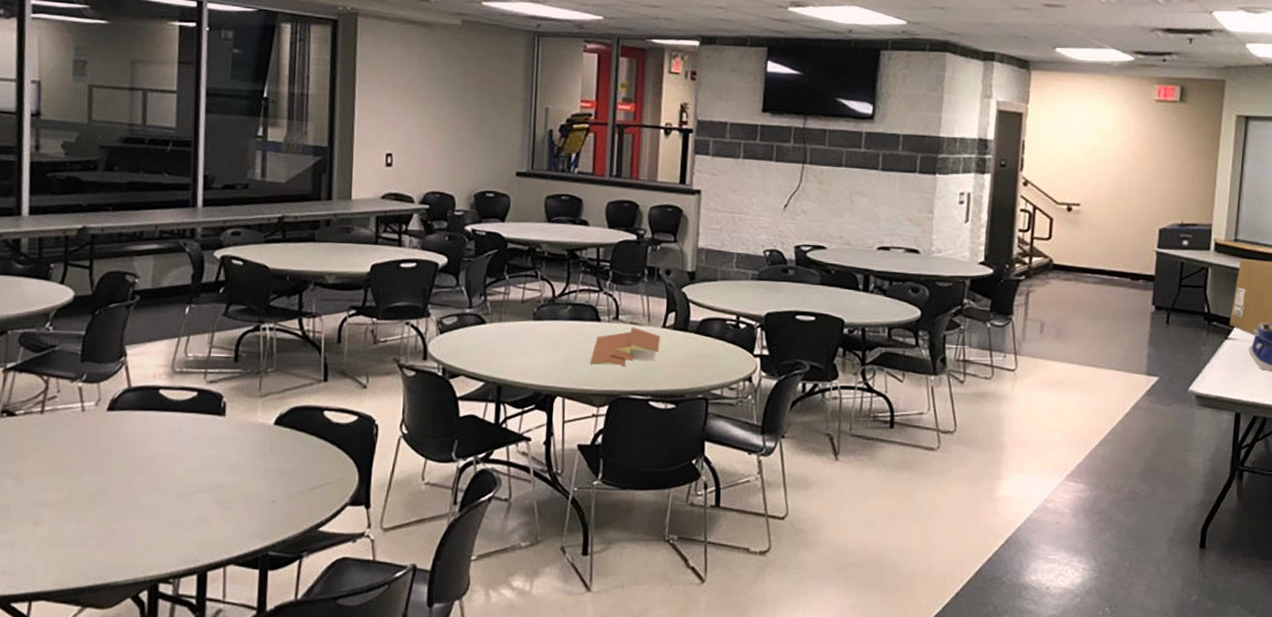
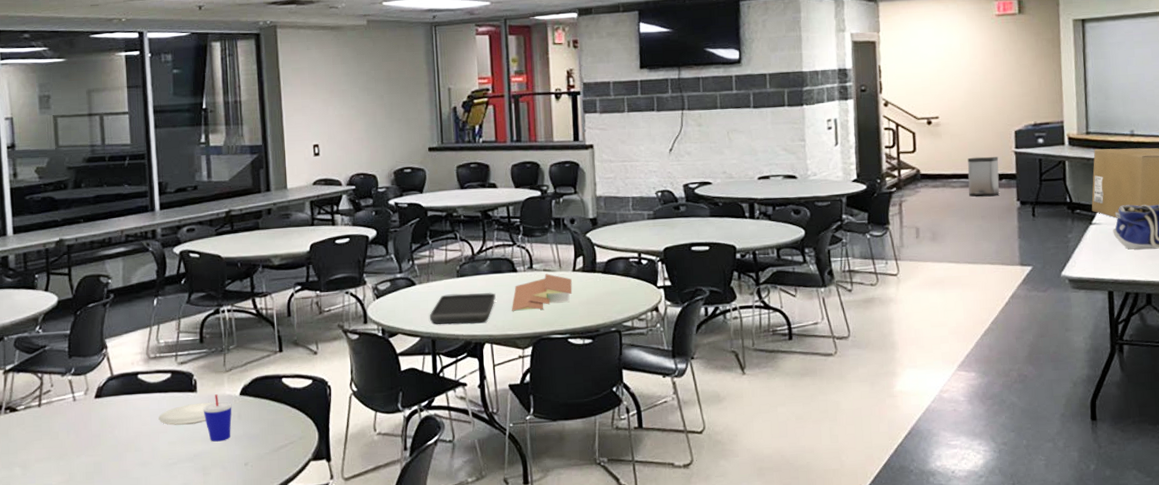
plate: none [178,428,244,452] -> present [158,402,214,425]
beverage cup: none [230,421,264,474] -> present [203,394,232,442]
tray: none [497,337,574,373] -> present [429,293,496,324]
pedal bin: none [1102,252,1139,297] -> present [967,156,999,197]

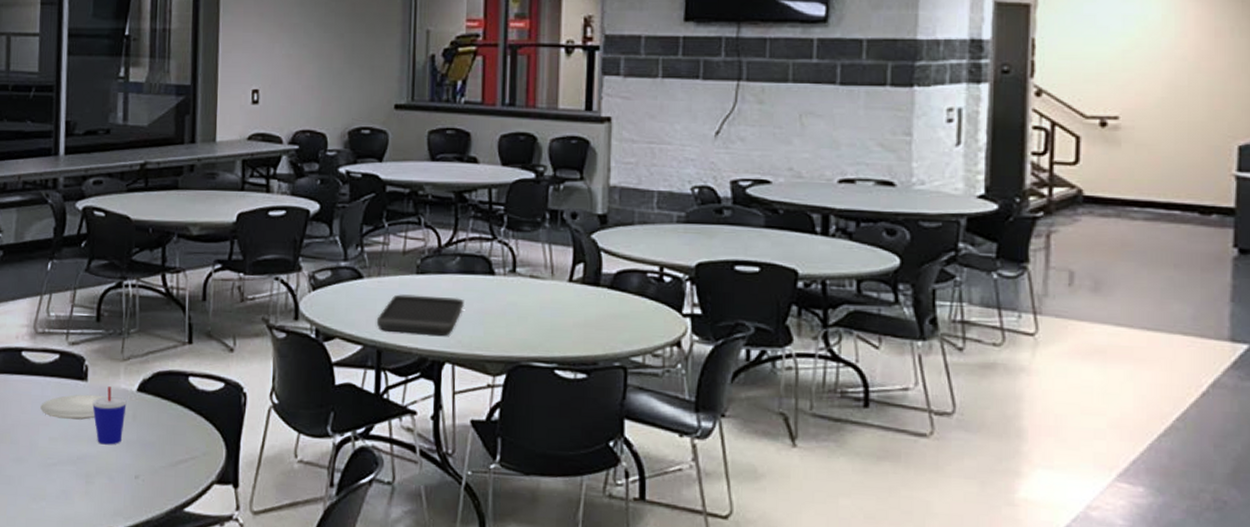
papers: present [512,274,573,311] -> none [484,281,566,327]
pedal bin: present [967,156,999,197] -> none [1157,178,1209,238]

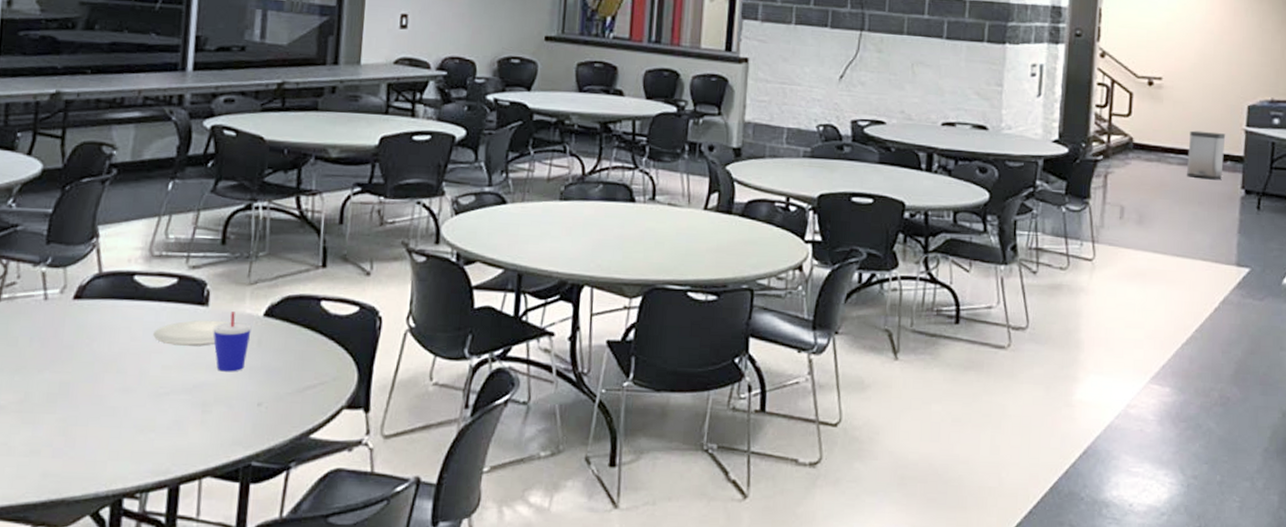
tray: present [376,294,464,336] -> none [518,219,605,260]
pedal bin: none [1157,178,1209,238] -> present [1187,130,1226,180]

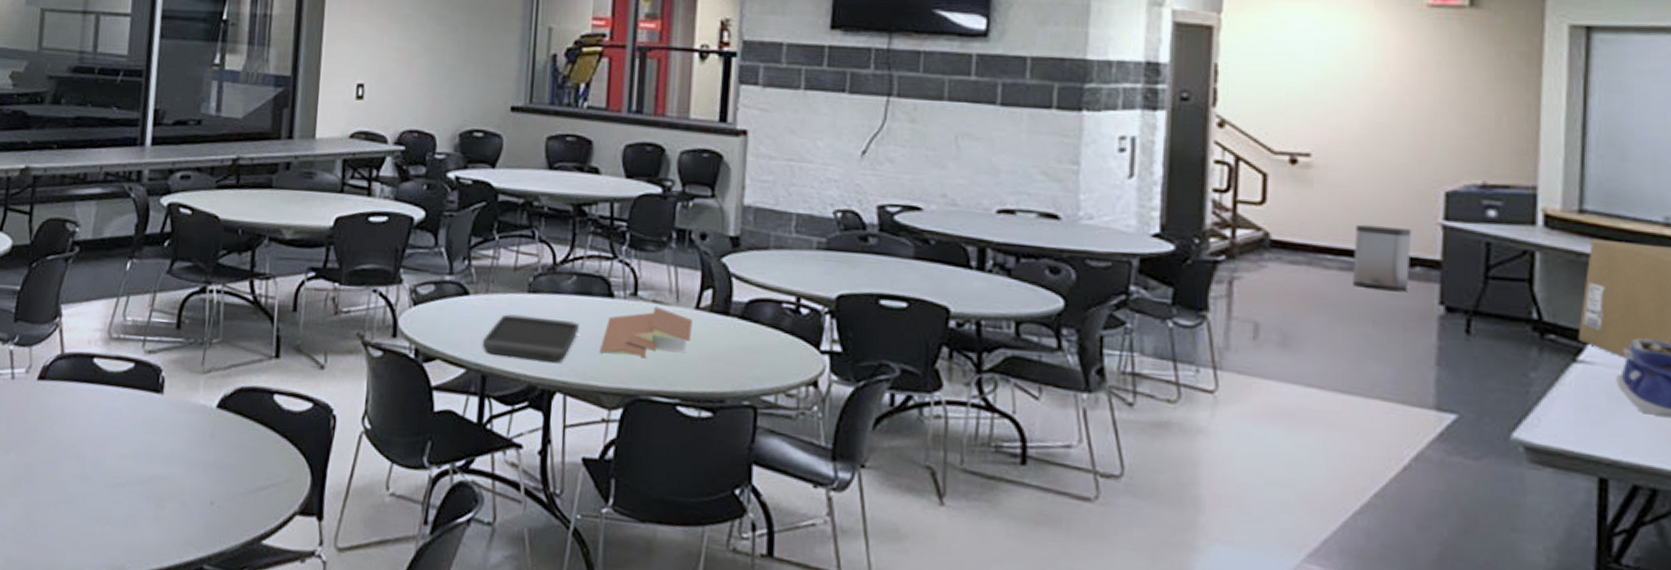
plate: present [153,320,229,347] -> none [110,408,183,437]
beverage cup: present [213,312,252,372] -> none [167,401,205,466]
tray: none [518,219,605,260] -> present [482,314,579,362]
papers: none [623,209,701,252] -> present [600,306,693,357]

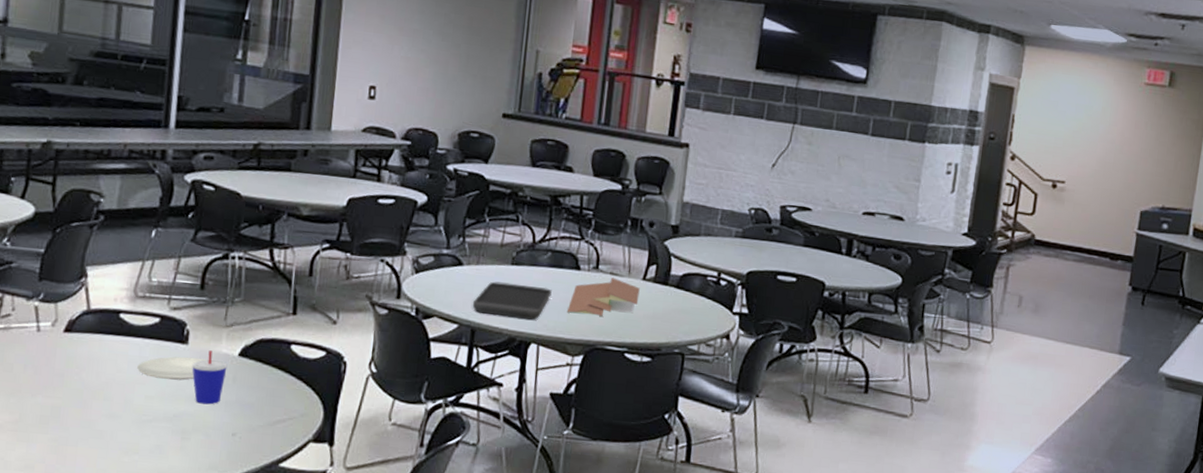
plate: none [110,408,183,437] -> present [137,356,207,381]
beverage cup: none [167,401,205,466] -> present [192,350,228,405]
pedal bin: present [1353,224,1412,292] -> none [1081,231,1119,277]

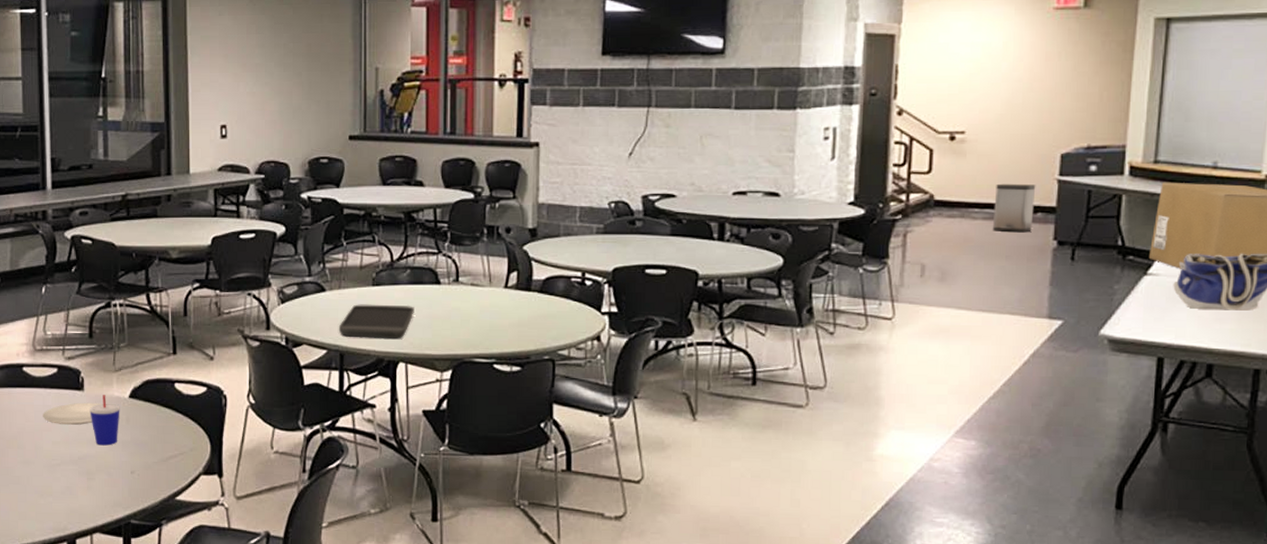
papers: present [567,277,640,316] -> none [432,289,503,329]
pedal bin: none [1081,231,1119,277] -> present [993,183,1036,233]

